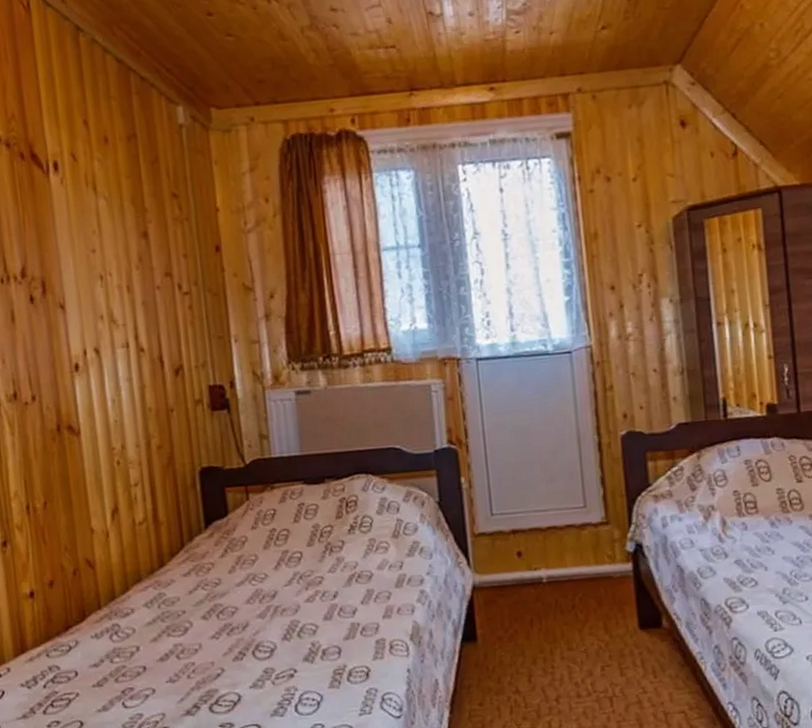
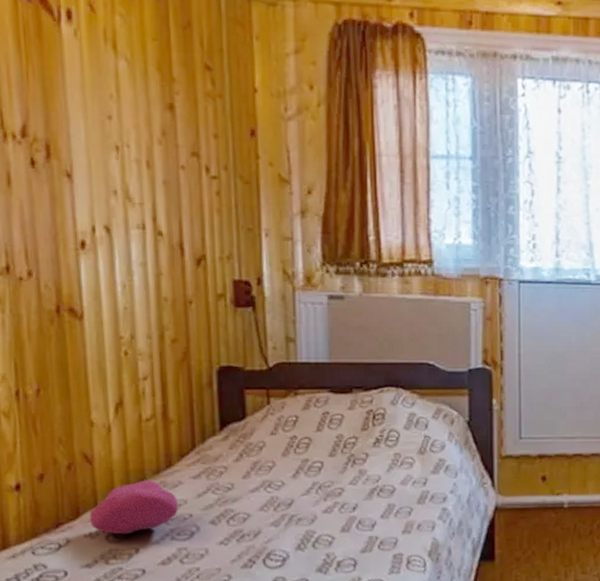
cushion: none [94,580,173,634] -> present [89,481,179,535]

